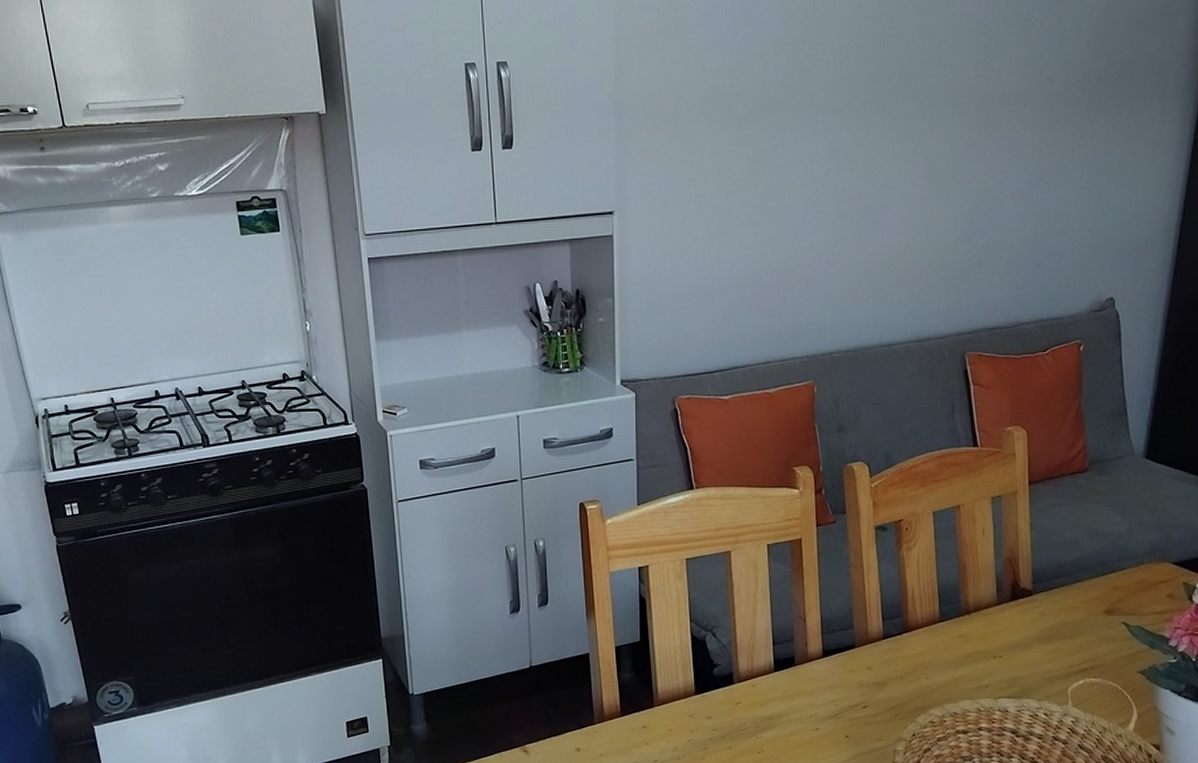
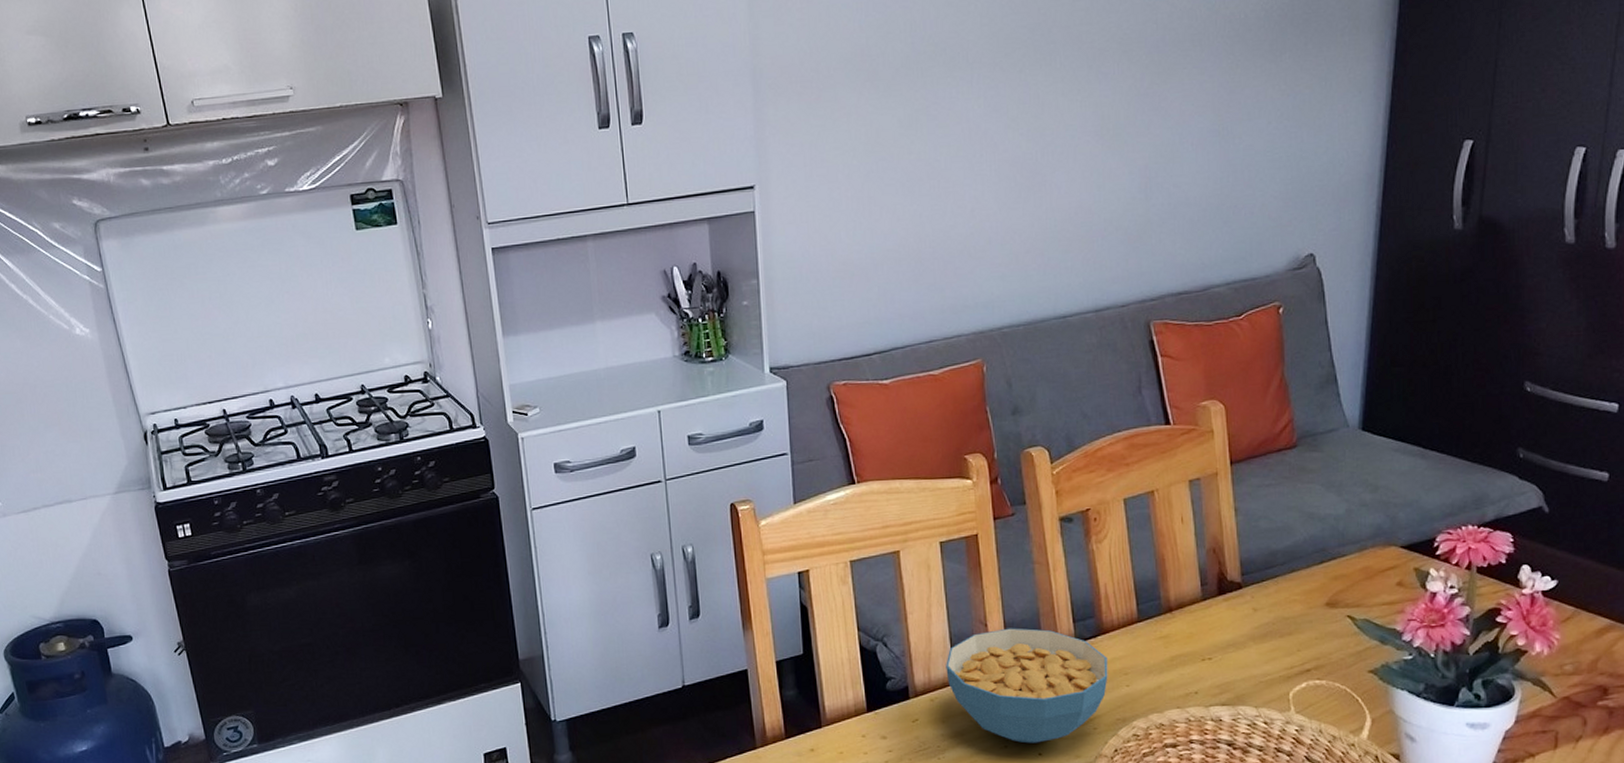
cereal bowl: none [767,623,911,727] -> present [946,628,1108,744]

